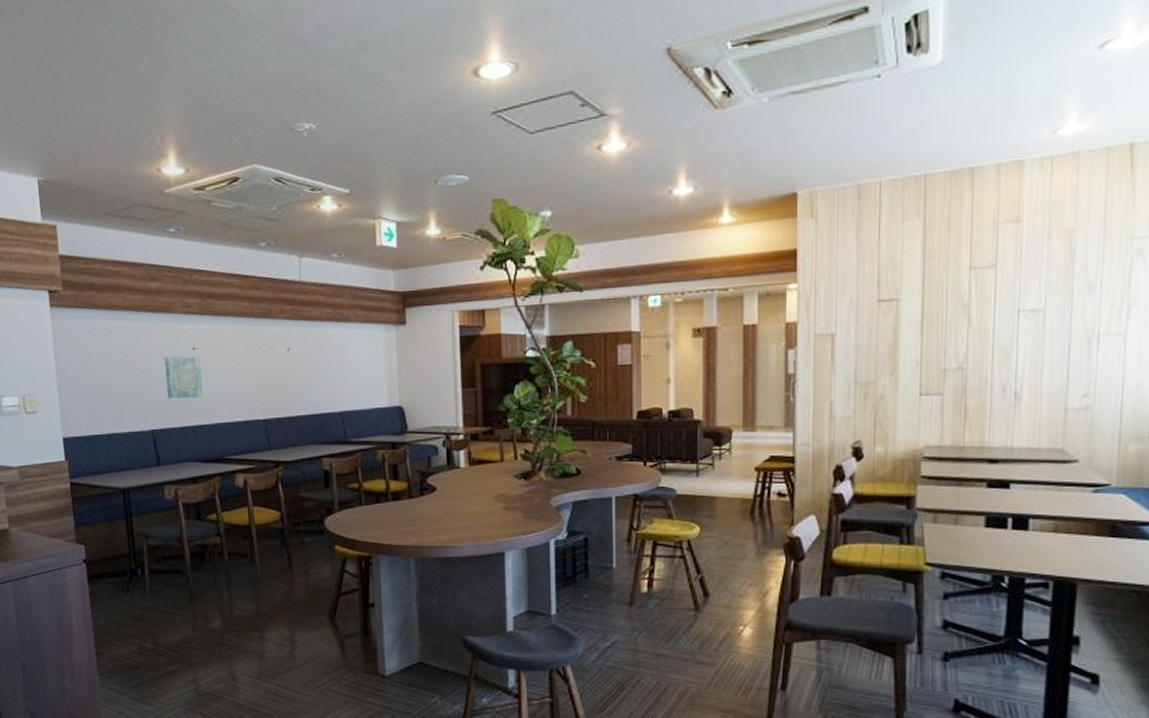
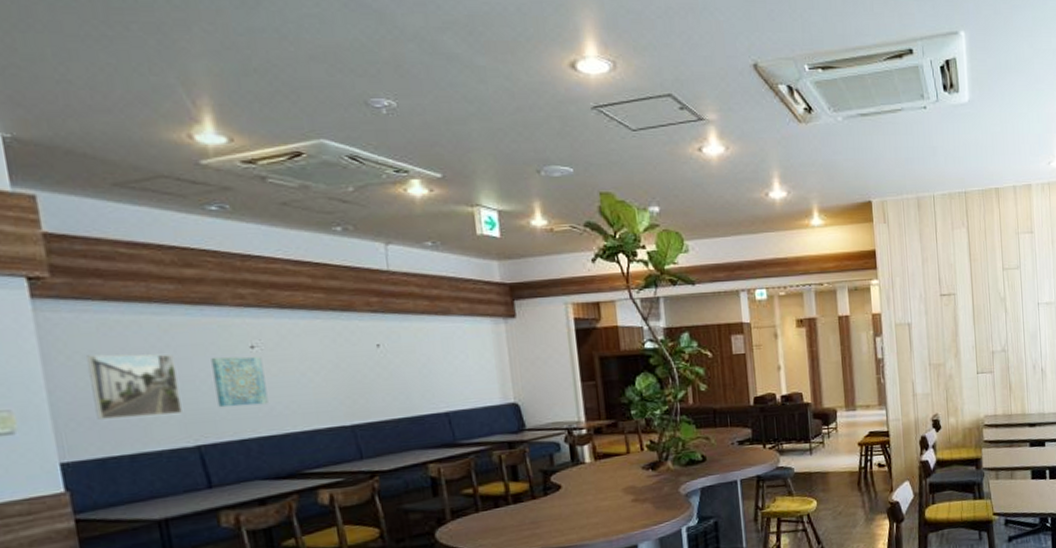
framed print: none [83,352,143,405] -> present [87,354,182,420]

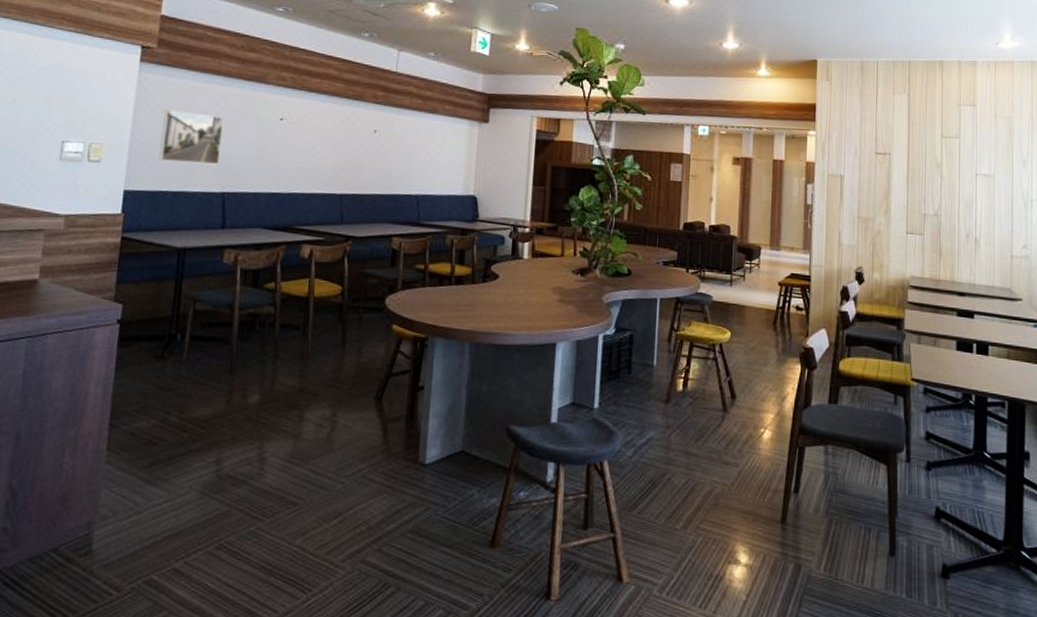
wall art: present [211,356,268,408] -> none [245,123,287,167]

